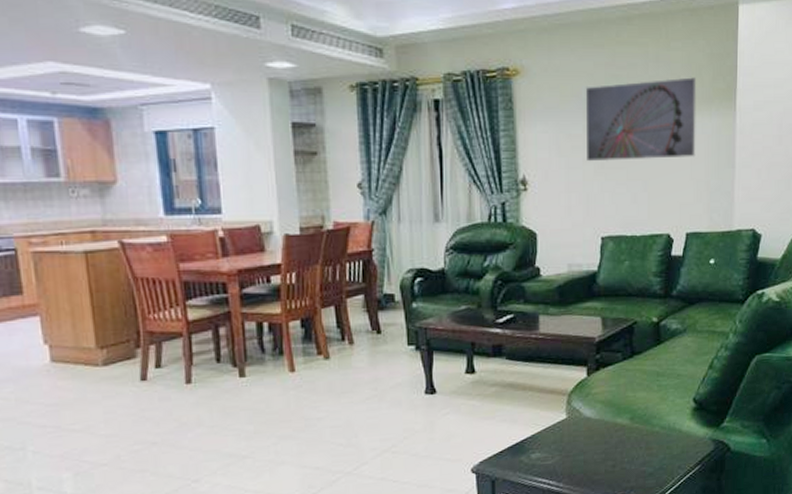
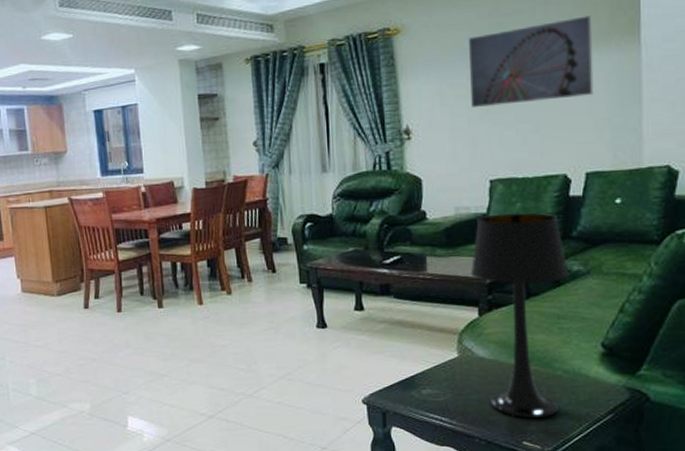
table lamp: none [580,270,669,476] -> present [470,212,569,419]

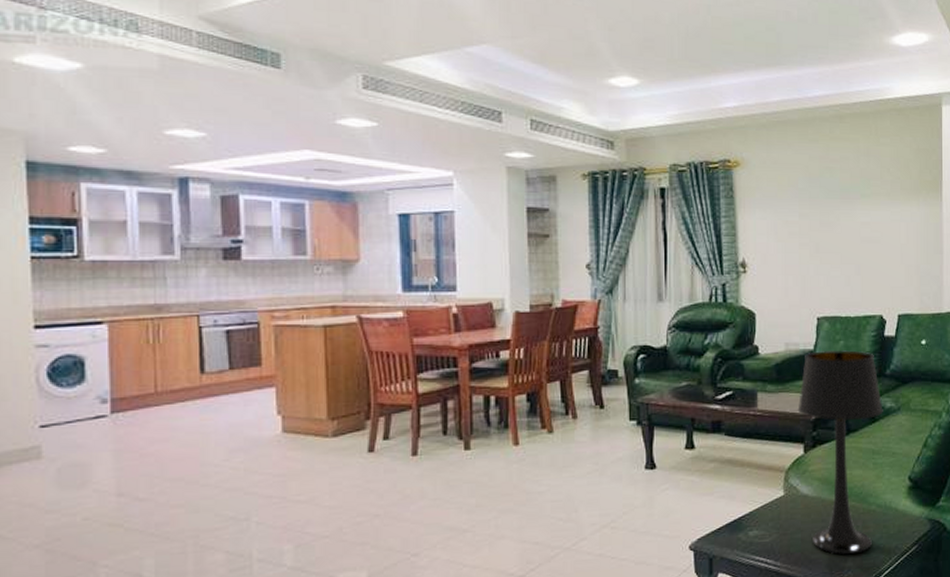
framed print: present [468,15,594,109] -> none [801,170,905,247]

